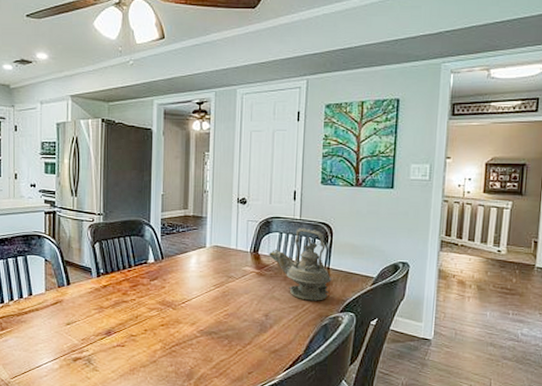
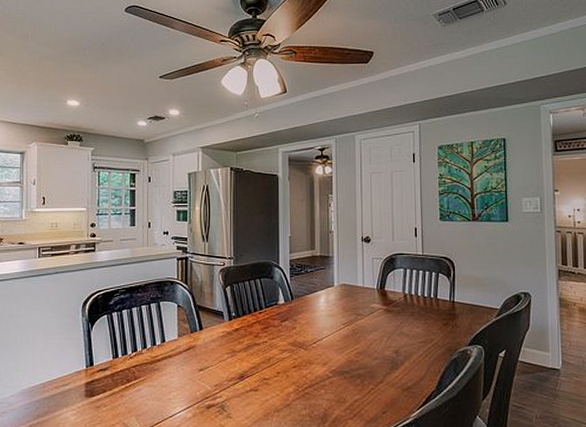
teapot: present [269,228,332,301] -> none [395,263,458,335]

